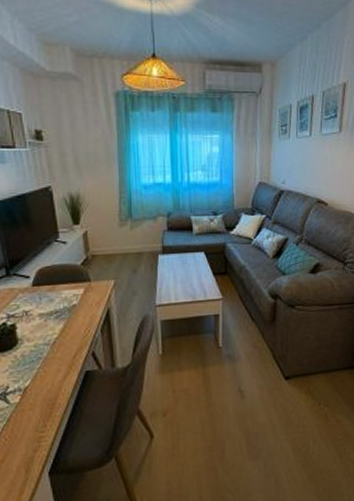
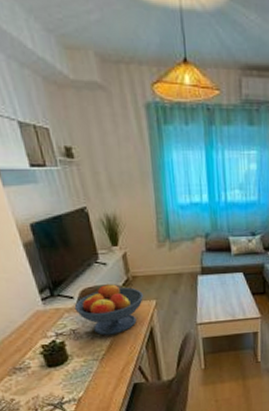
fruit bowl: none [29,262,101,318] -> present [74,283,143,335]

